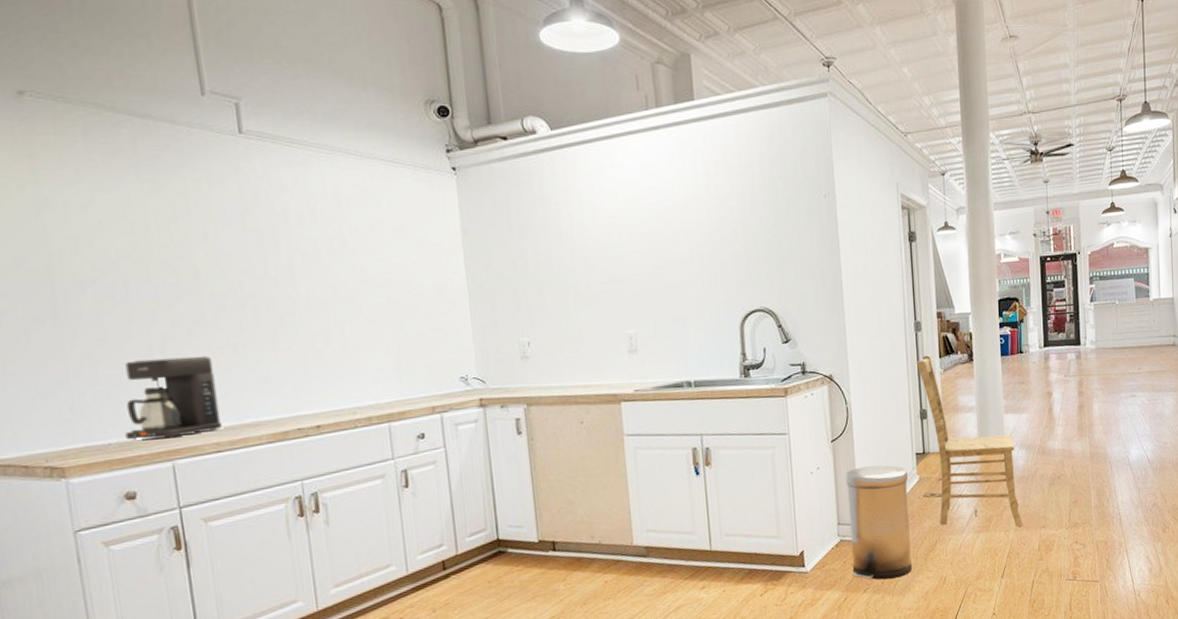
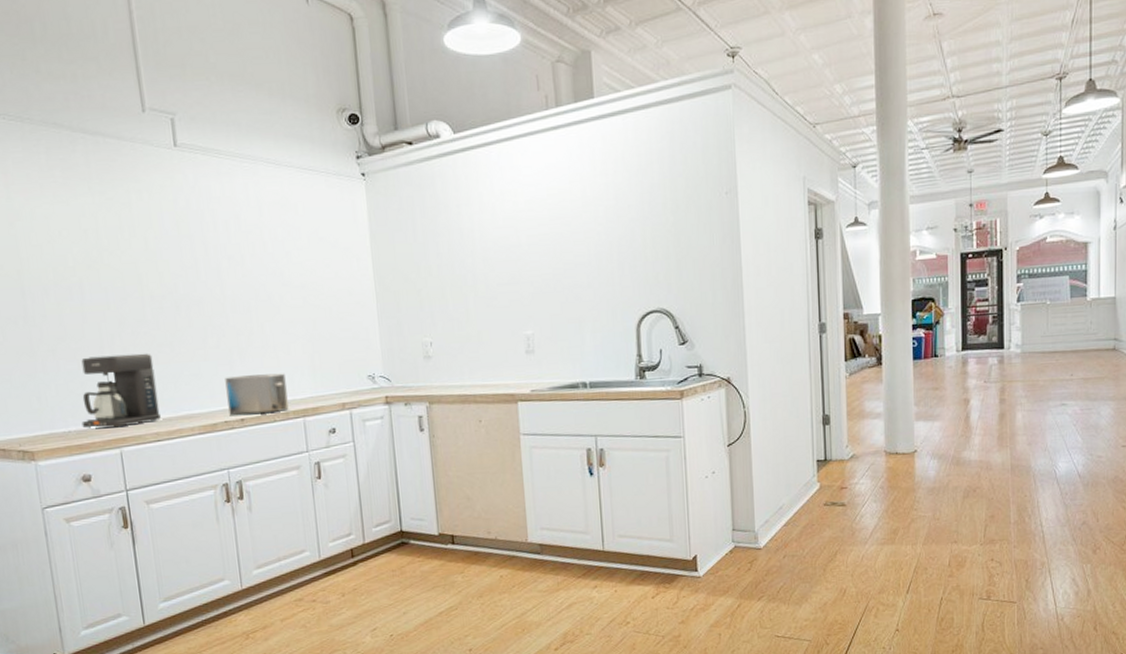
toaster: none [298,376,372,422] -> present [225,373,289,415]
pedal bin: present [845,465,912,580] -> none [741,471,809,589]
dining chair: present [916,355,1023,527] -> none [819,358,932,540]

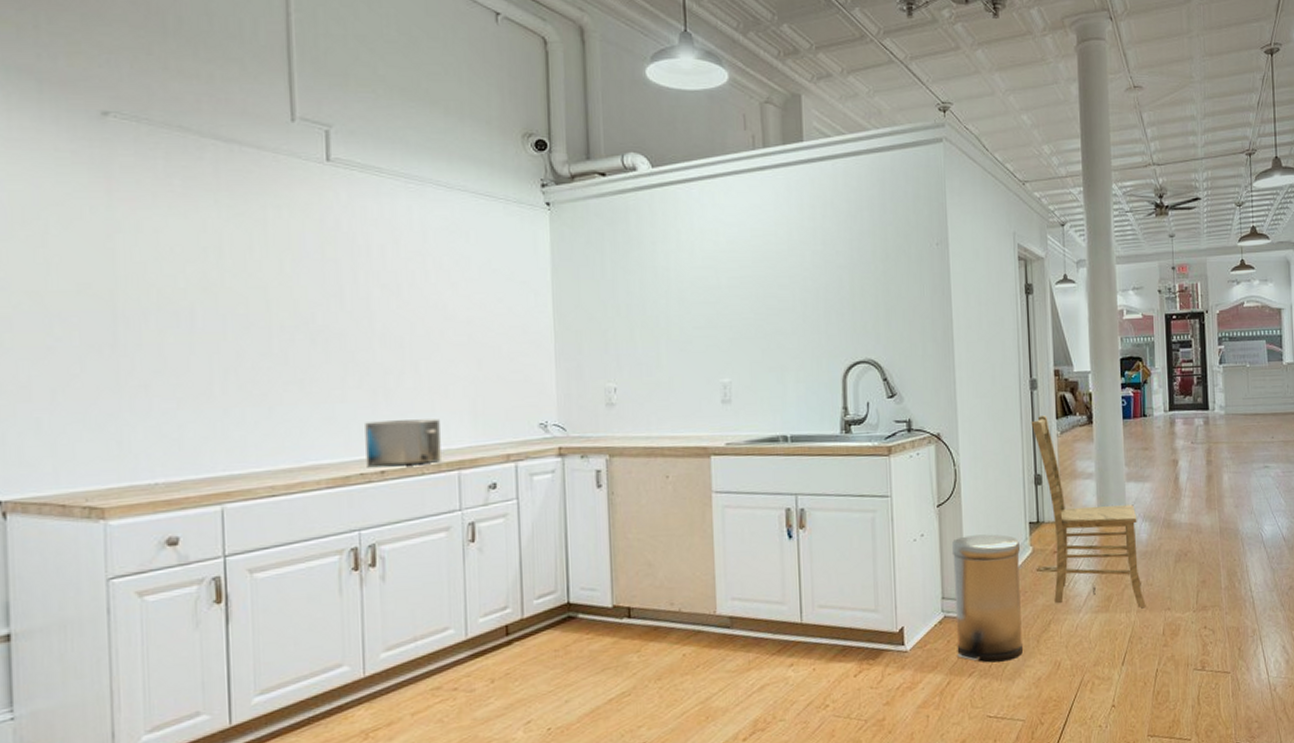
coffee maker: present [81,353,161,429] -> none [174,391,279,480]
pedal bin: none [741,471,809,589] -> present [951,534,1023,663]
dining chair: none [819,358,932,540] -> present [1031,415,1146,607]

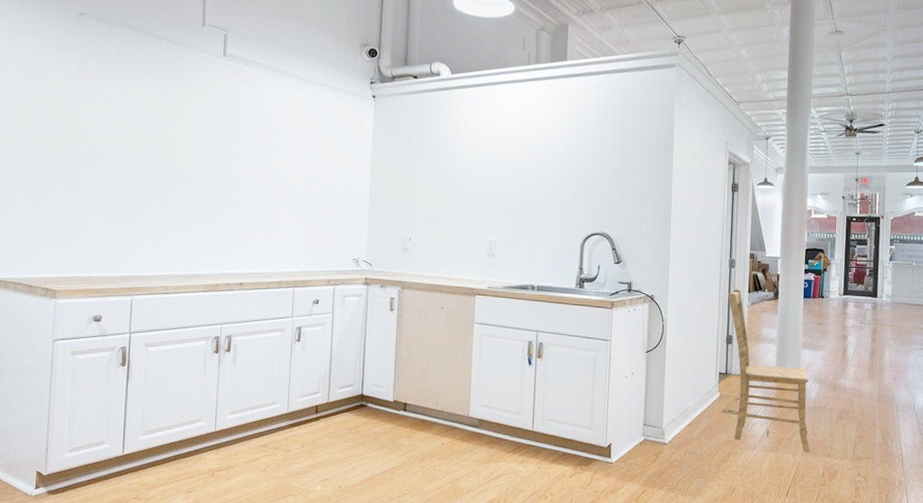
toaster: present [365,419,441,467] -> none [231,246,283,281]
pedal bin: present [951,534,1023,663] -> none [652,378,710,481]

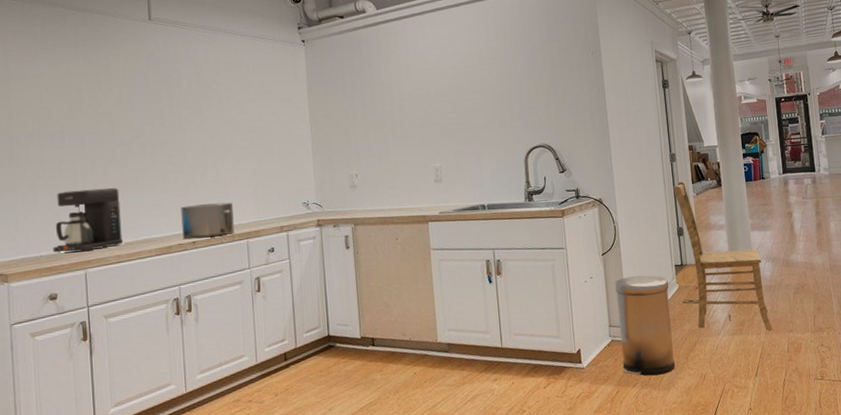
coffee maker: none [102,216,174,278] -> present [52,187,123,253]
toaster: none [231,246,283,281] -> present [181,202,235,239]
pedal bin: none [652,378,710,481] -> present [614,275,675,376]

